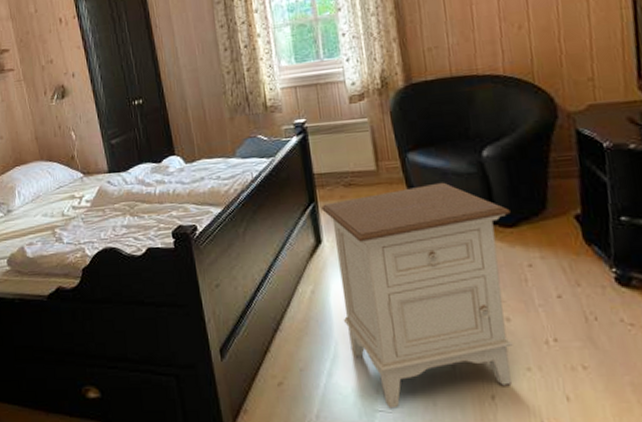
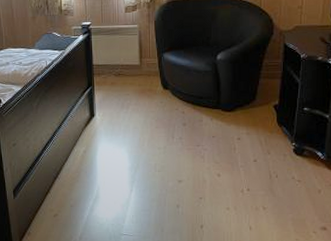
nightstand: present [321,182,514,409] -> none [97,76,231,233]

